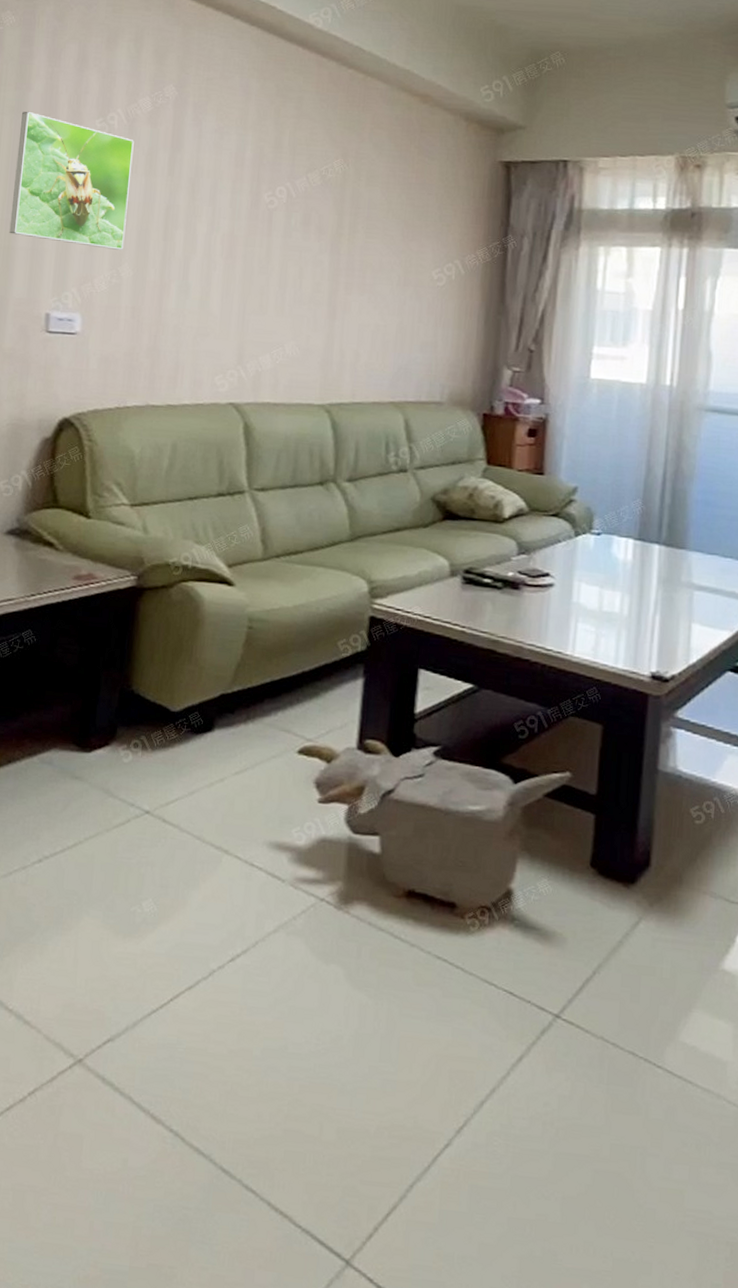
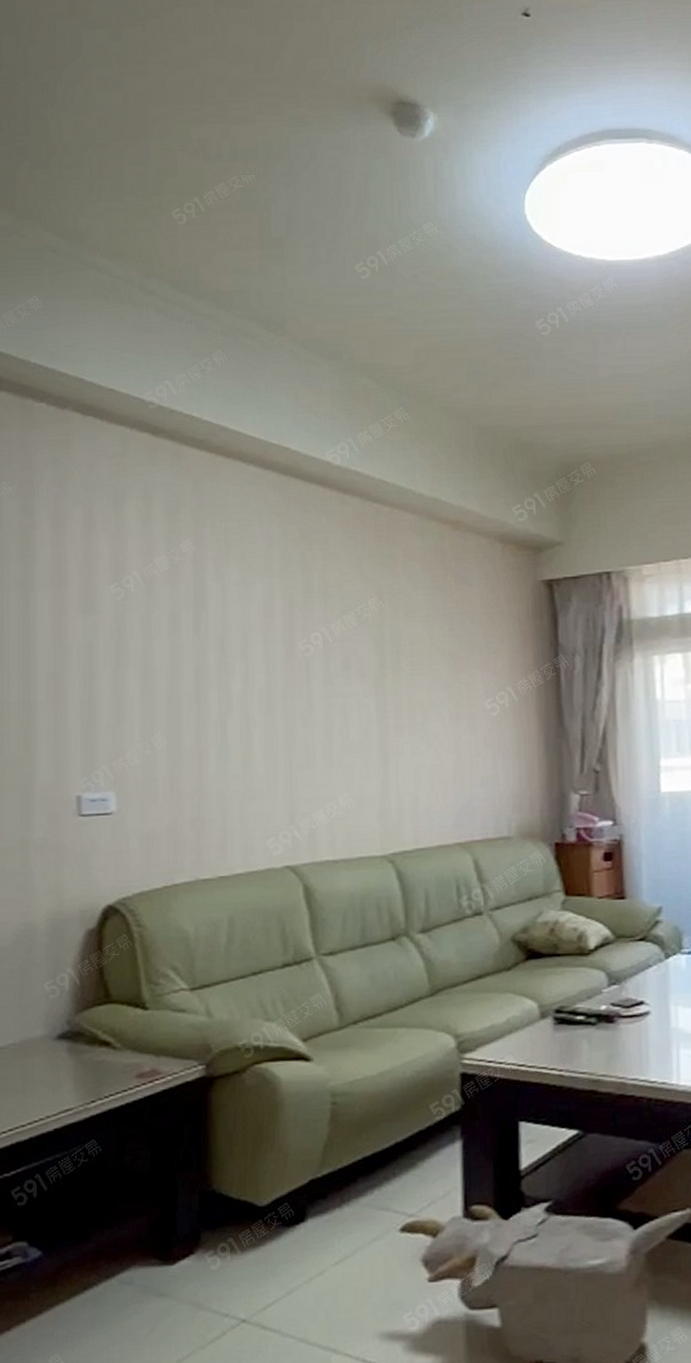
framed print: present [9,111,134,250] -> none [27,584,154,720]

